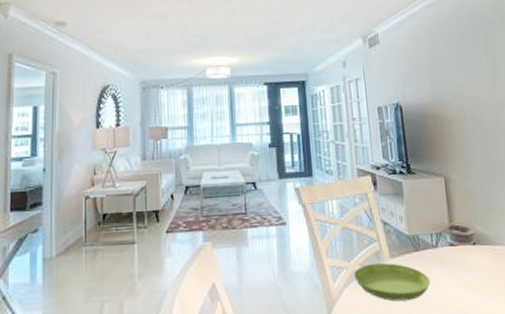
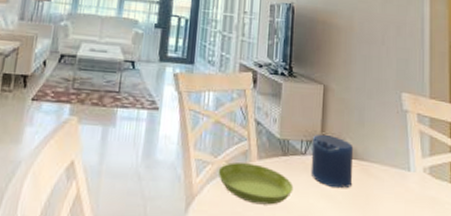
candle: none [441,225,490,276] -> present [310,135,354,189]

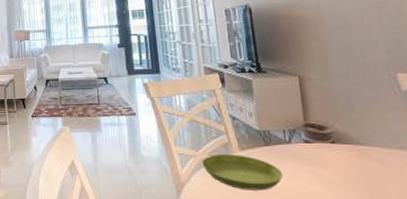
candle: present [310,135,354,189] -> none [295,124,351,173]

